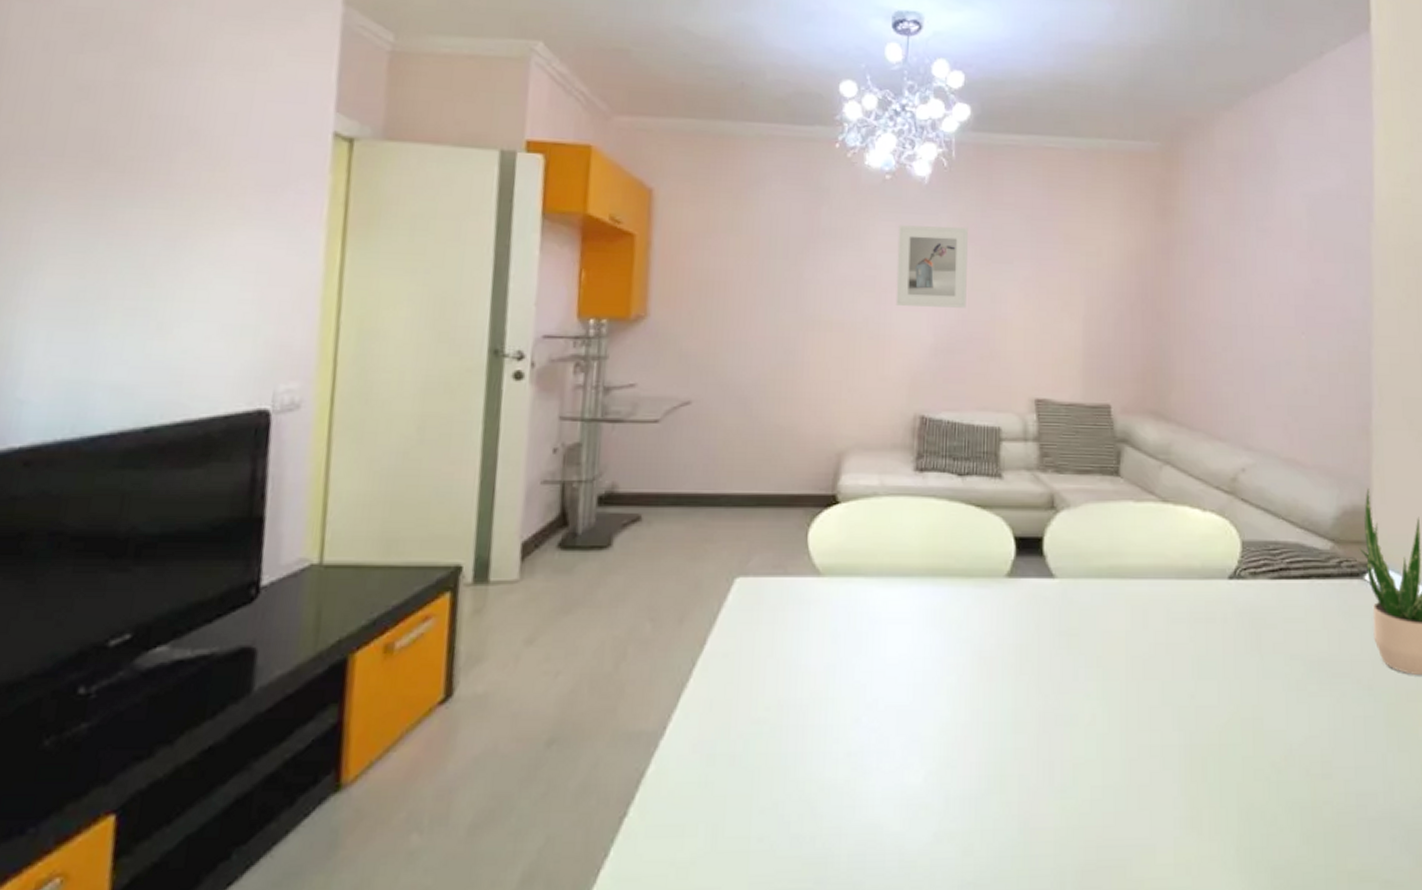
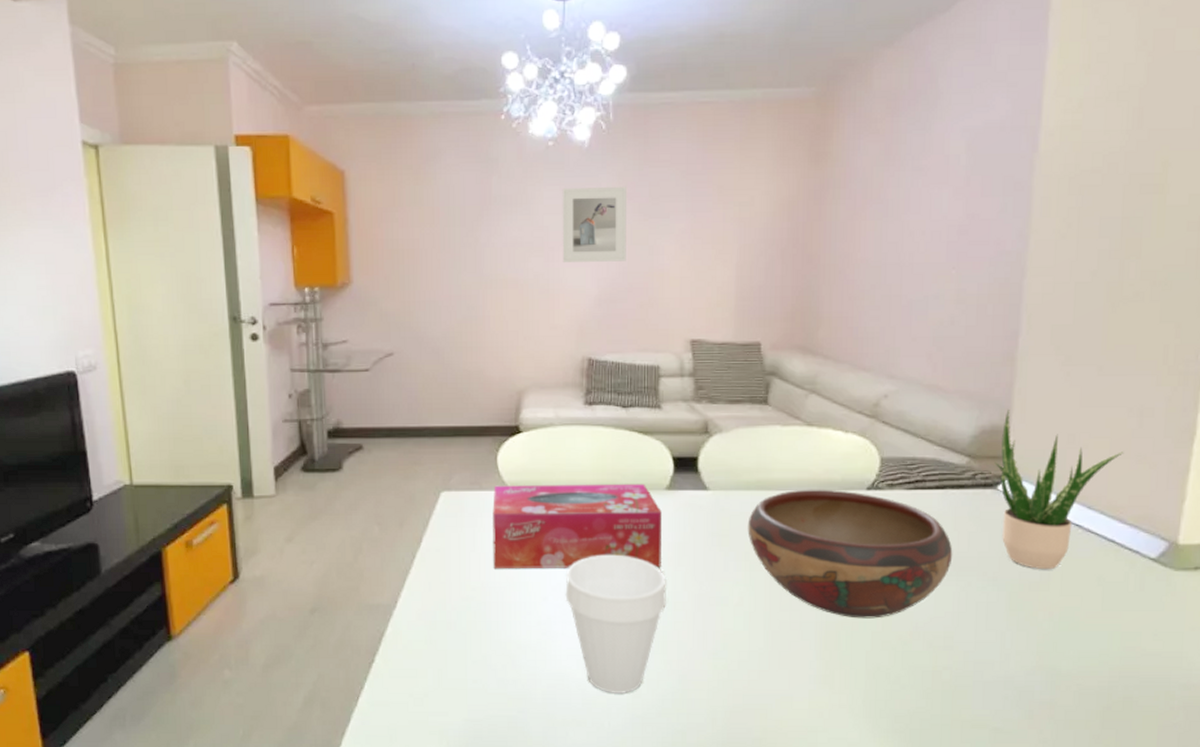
tissue box: none [794,569,1001,681] -> present [492,483,662,569]
cup: none [882,660,1006,853] -> present [565,554,666,695]
decorative bowl: none [1099,577,1324,740] -> present [747,489,953,619]

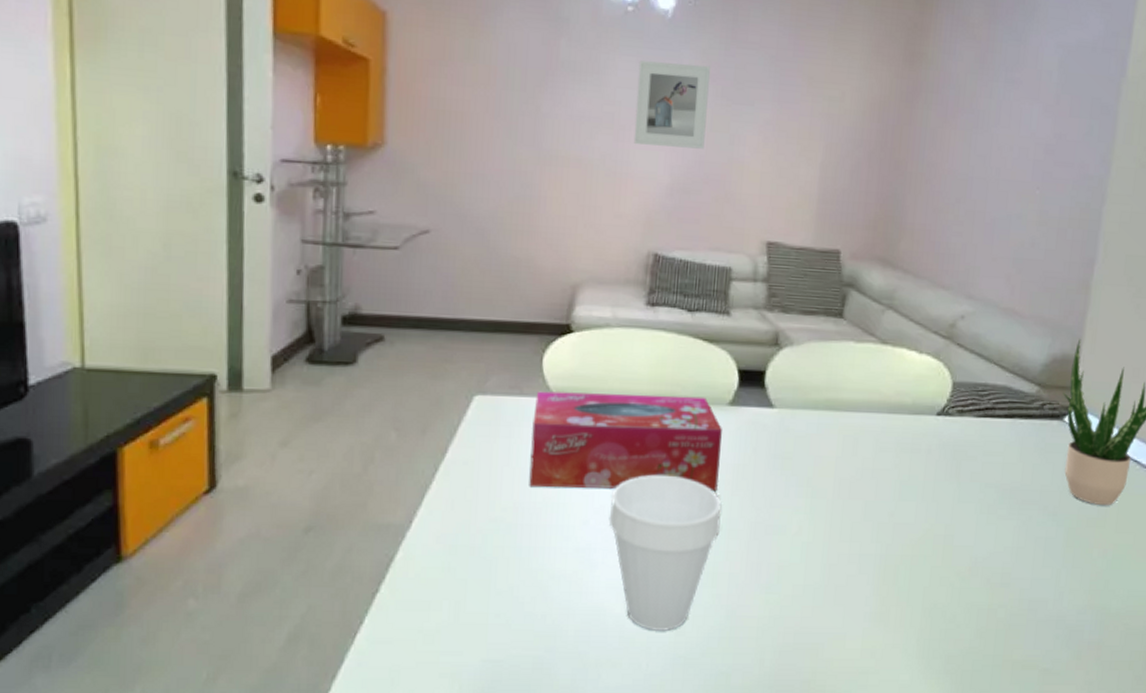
decorative bowl: present [747,489,953,619] -> none [812,411,1017,553]

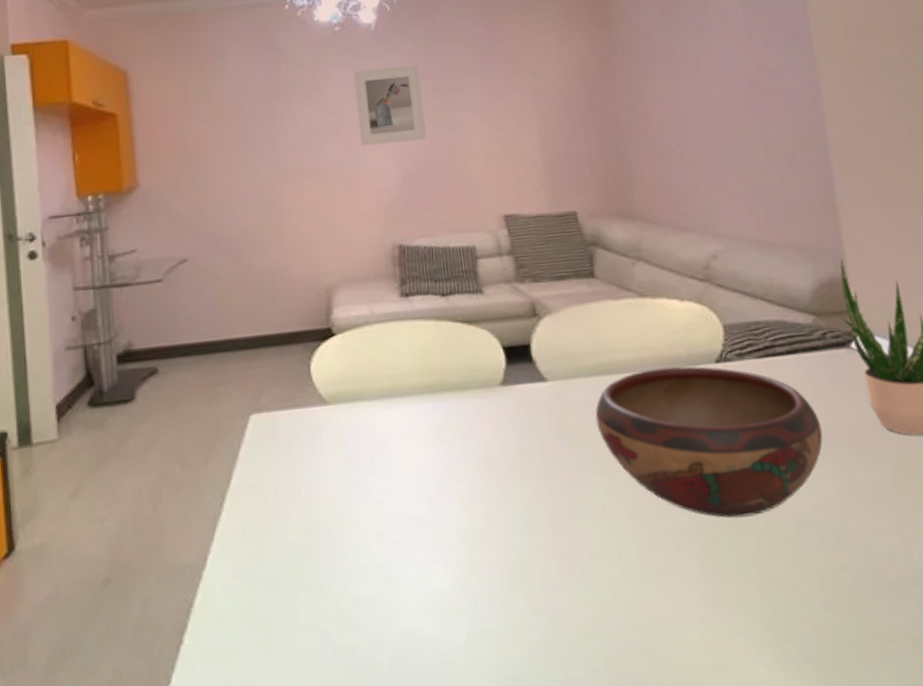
tissue box: present [529,391,722,492] -> none [309,381,508,504]
cup: present [608,474,722,632] -> none [401,470,520,651]
decorative bowl: none [812,411,1017,553] -> present [595,366,823,518]

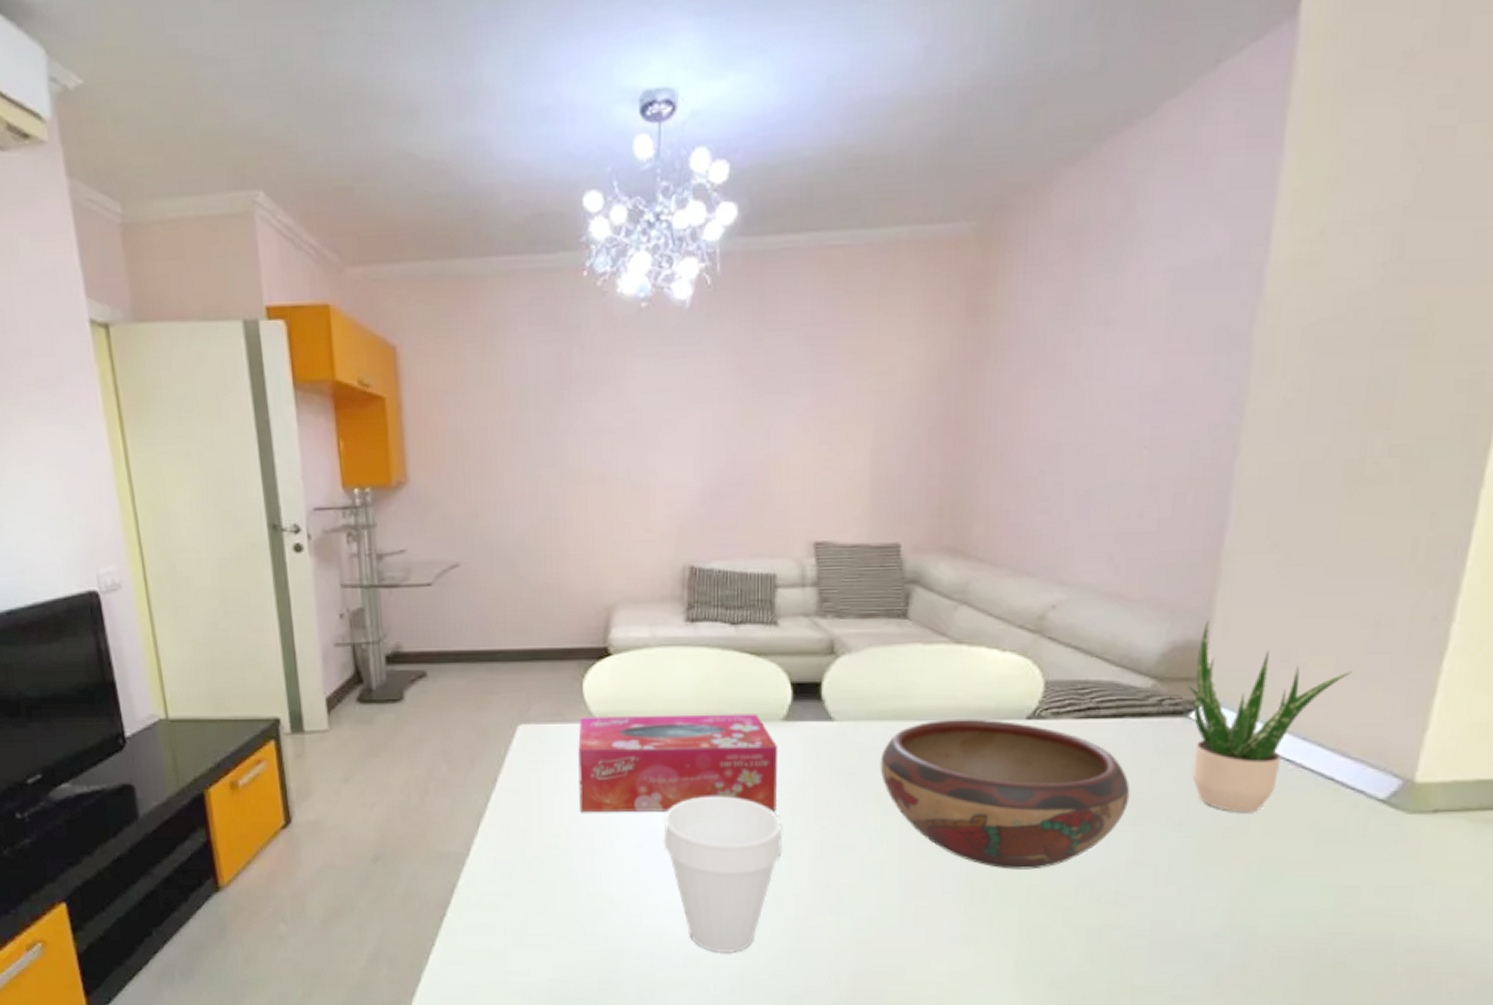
tissue box: none [309,381,508,504] -> present [578,713,777,813]
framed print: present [353,64,427,146] -> none [658,355,738,451]
cup: none [401,470,520,651] -> present [663,796,782,954]

